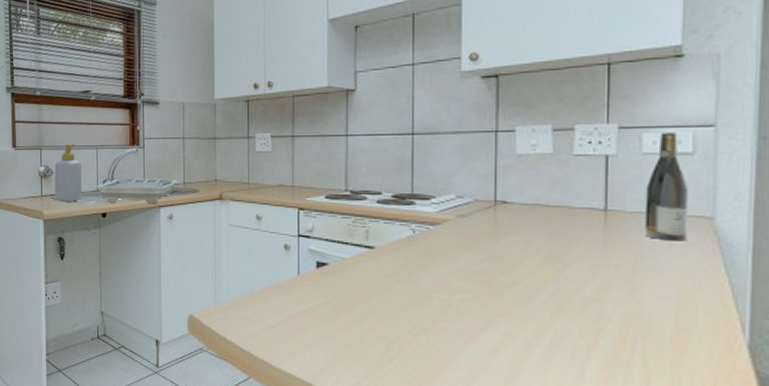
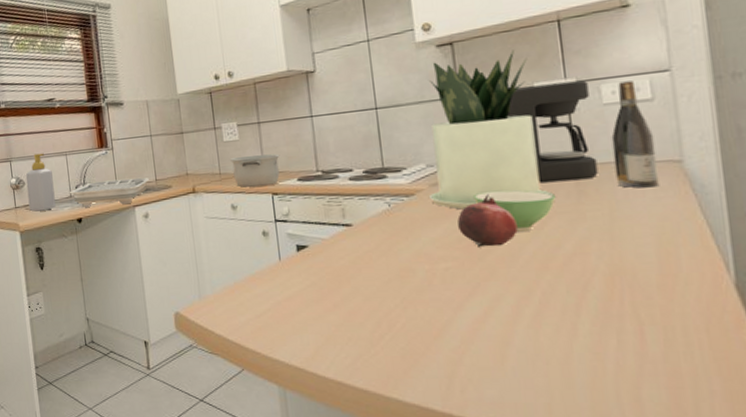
cooking pot: none [260,168,311,200] -> present [230,154,280,188]
planter: none [454,89,581,244] -> present [428,50,555,210]
fruit: none [480,231,539,284] -> present [457,194,518,248]
bowl: none [499,228,582,273] -> present [473,190,557,233]
coffee maker: none [544,127,630,227] -> present [507,80,598,183]

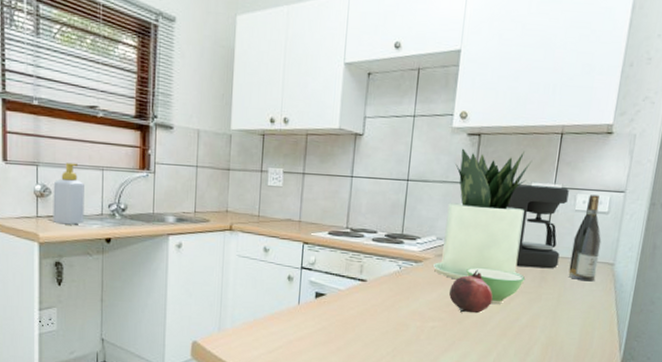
dish rack: present [69,177,150,207] -> none [100,203,189,232]
cooking pot: present [230,154,280,188] -> none [271,203,317,234]

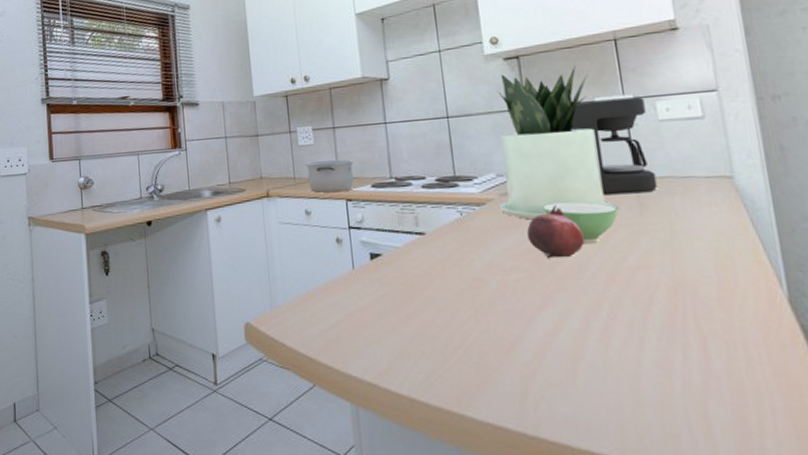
soap bottle: present [53,162,84,225] -> none [94,152,125,213]
cooking pot: none [271,203,317,234] -> present [305,159,355,193]
wine bottle: present [568,195,602,282] -> none [667,99,714,202]

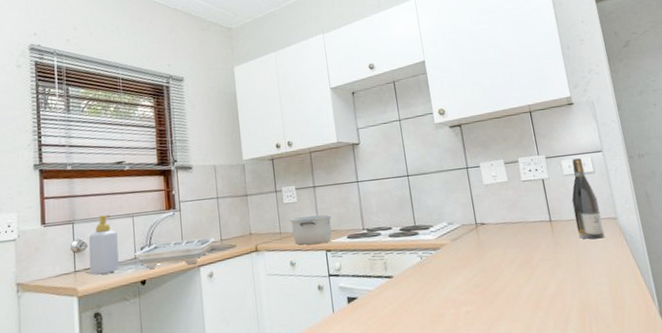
soap bottle: none [94,152,125,213] -> present [88,215,119,275]
dish rack: none [139,180,224,210] -> present [133,238,216,269]
planter: present [498,65,618,220] -> none [446,132,539,260]
fruit: present [527,205,585,259] -> none [473,246,517,292]
bowl: present [542,201,620,245] -> none [483,242,541,278]
coffee maker: present [571,97,658,195] -> none [502,157,566,237]
wine bottle: none [667,99,714,202] -> present [571,158,605,239]

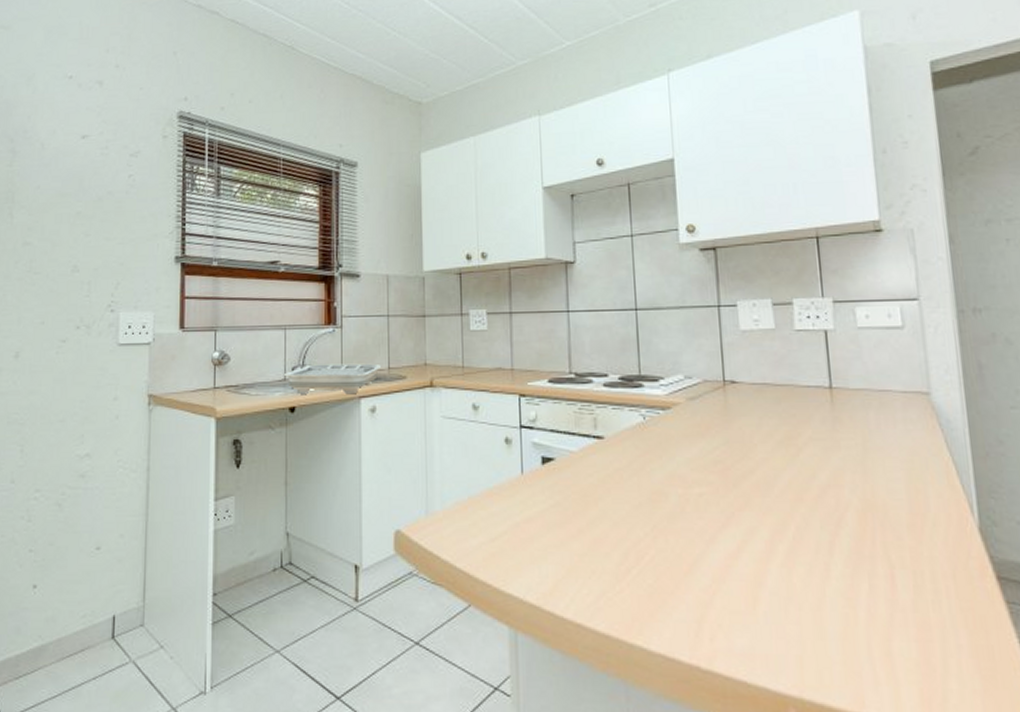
soap bottle: present [88,215,119,275] -> none [231,324,265,395]
cooking pot: present [289,214,332,245] -> none [476,348,531,385]
wine bottle: present [571,158,605,239] -> none [864,306,909,419]

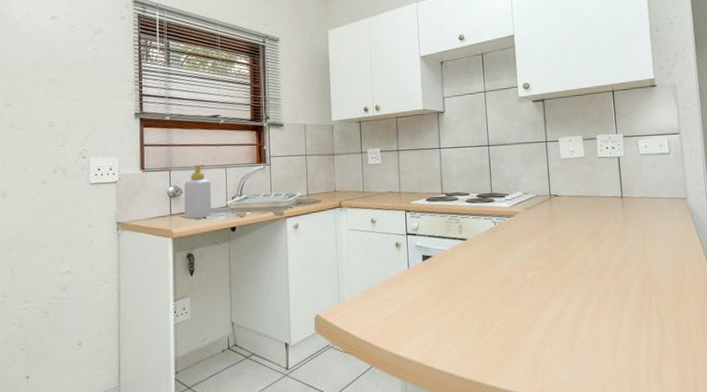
soap bottle: none [231,324,265,395] -> present [184,164,211,219]

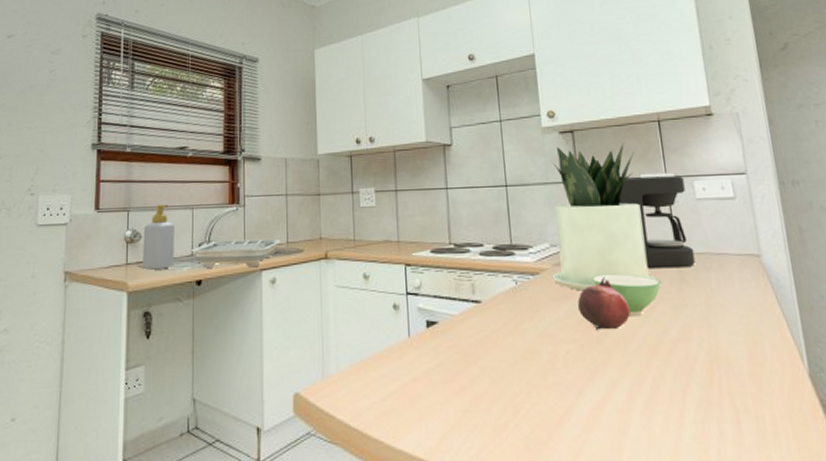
planter: none [523,109,609,229] -> present [552,143,661,291]
fruit: none [543,217,584,260] -> present [578,277,630,330]
bowl: none [555,215,610,249] -> present [592,273,662,317]
coffee maker: none [579,136,636,211] -> present [619,176,696,269]

